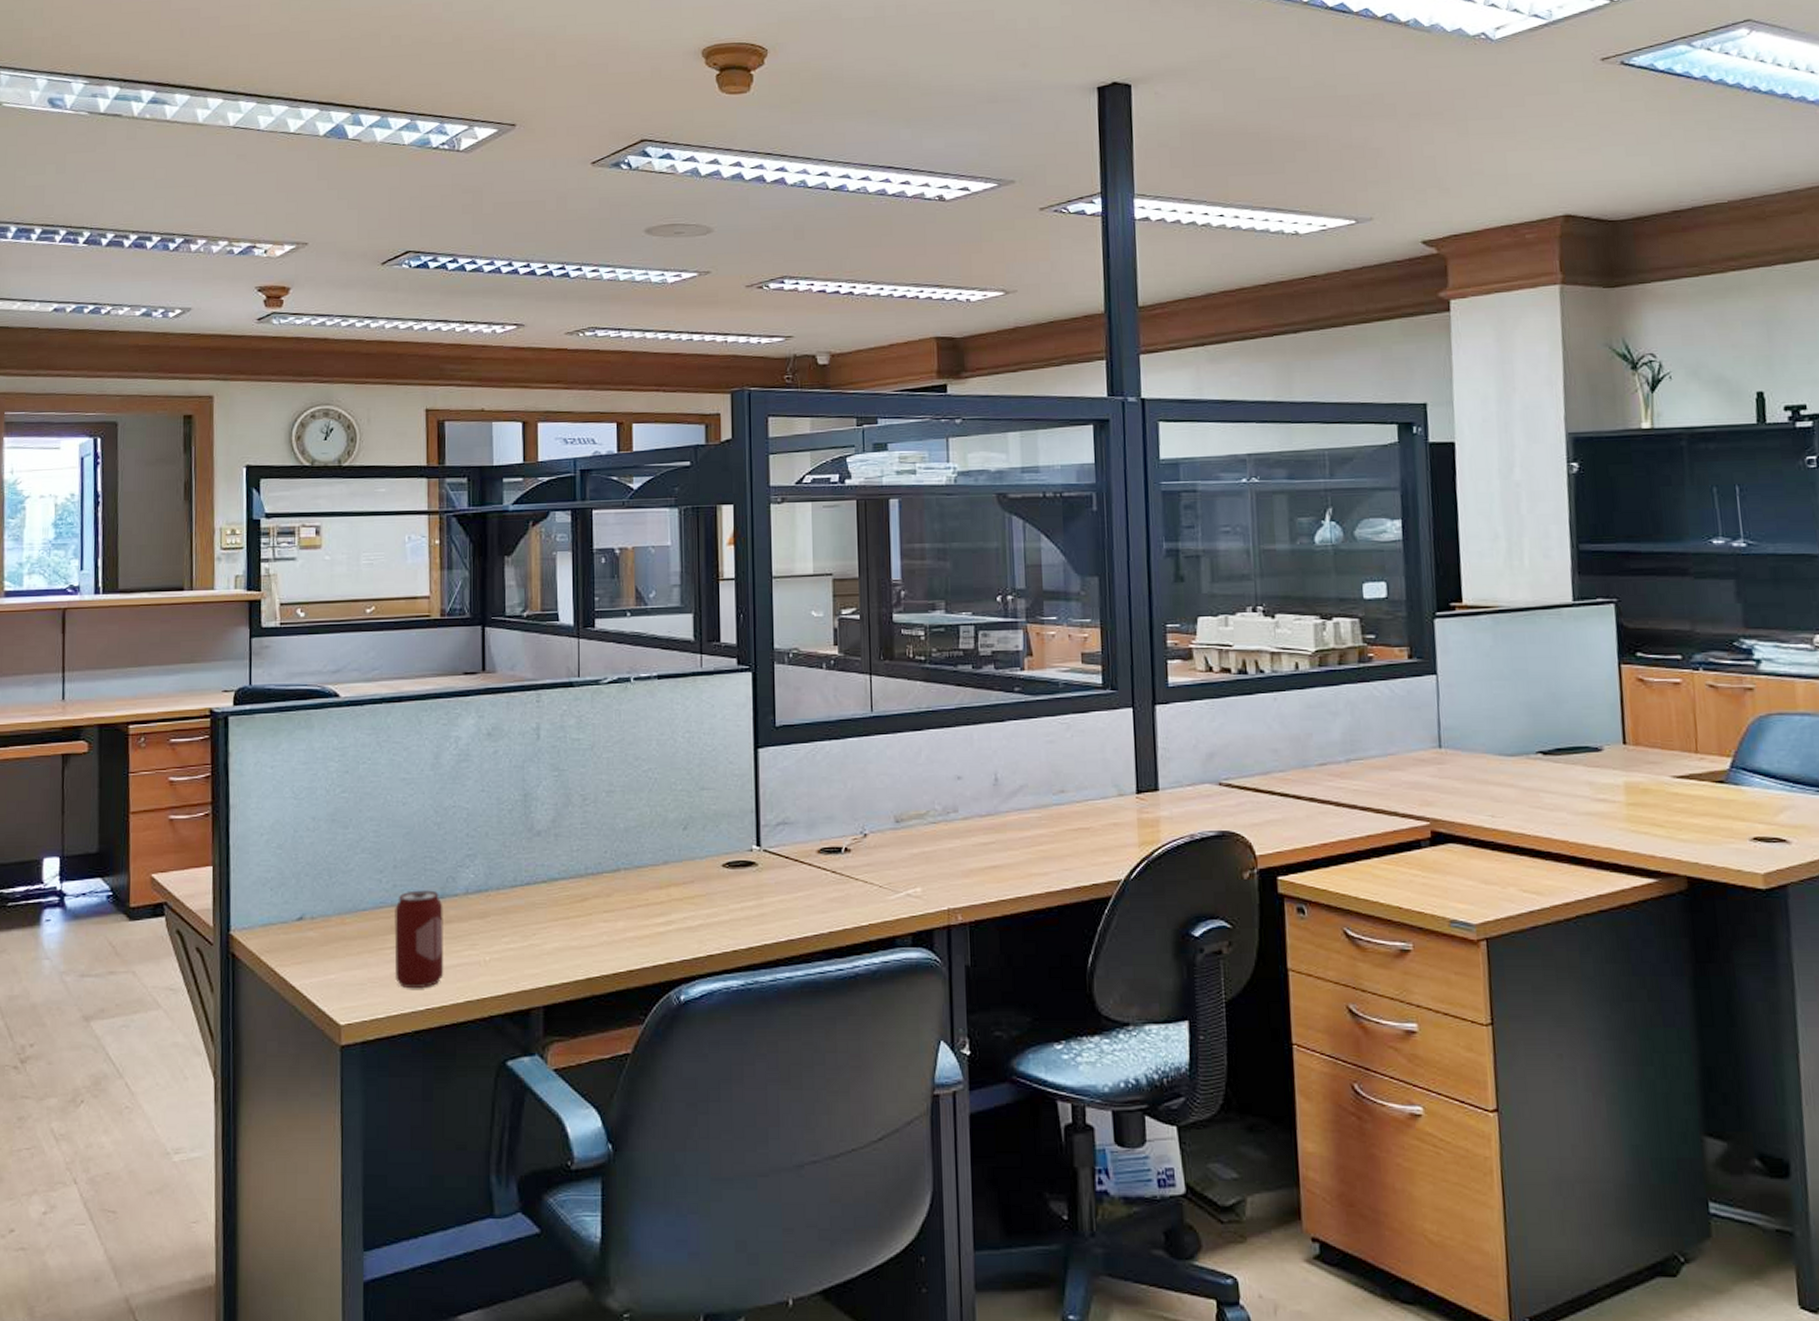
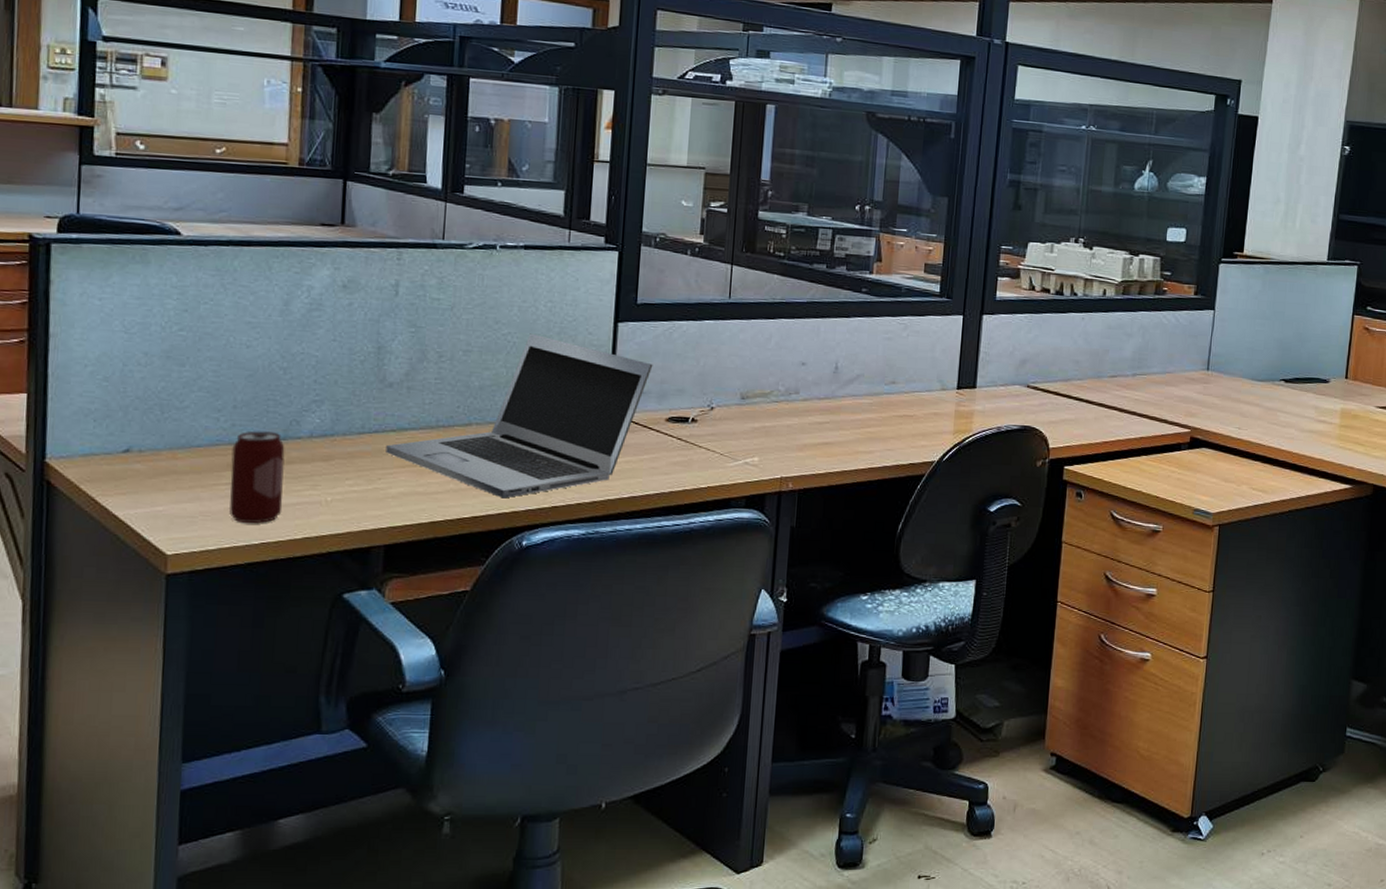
laptop: none [538,767,799,949] -> present [386,333,653,499]

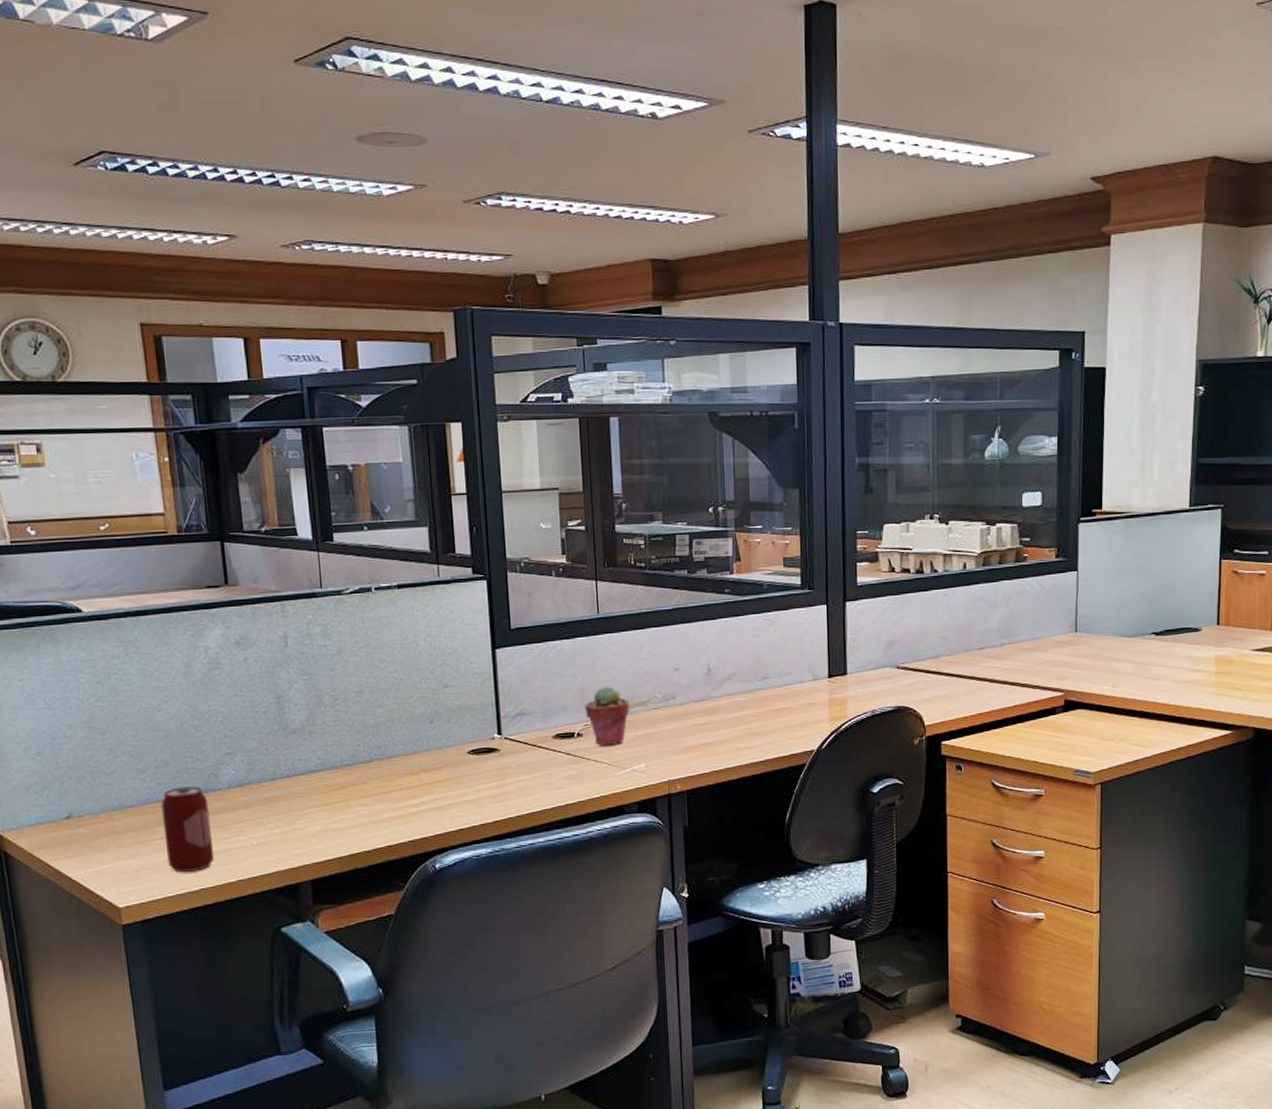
laptop: present [386,333,653,499] -> none [298,668,534,827]
potted succulent: none [703,372,751,435] -> present [585,685,630,746]

